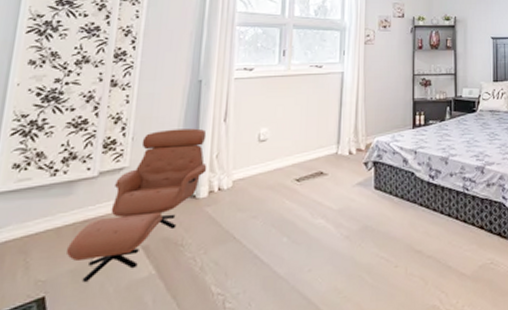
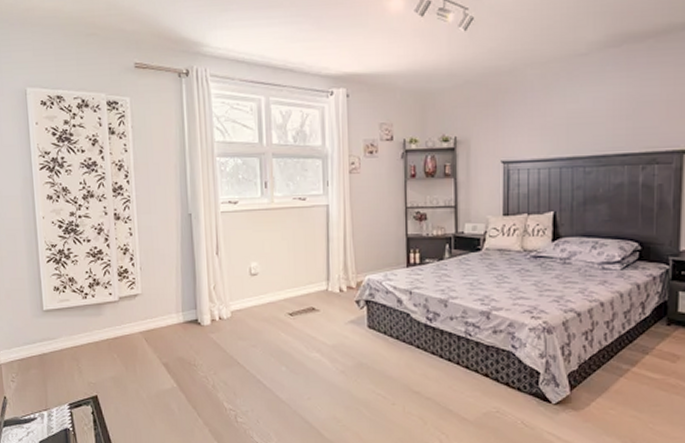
armchair: present [65,128,207,282] -> none [105,260,207,387]

